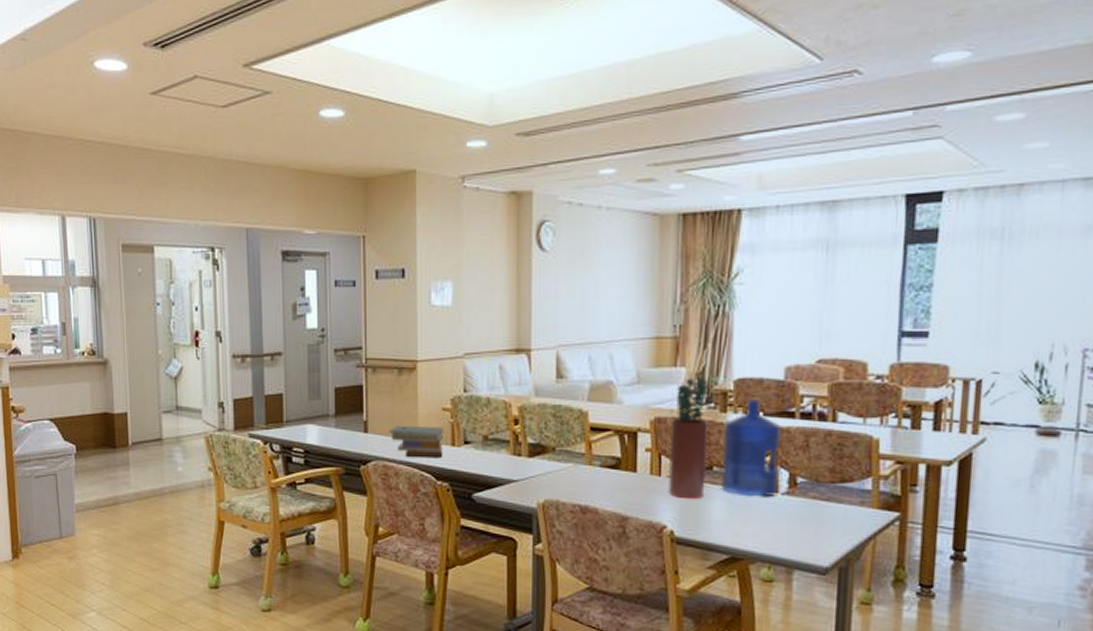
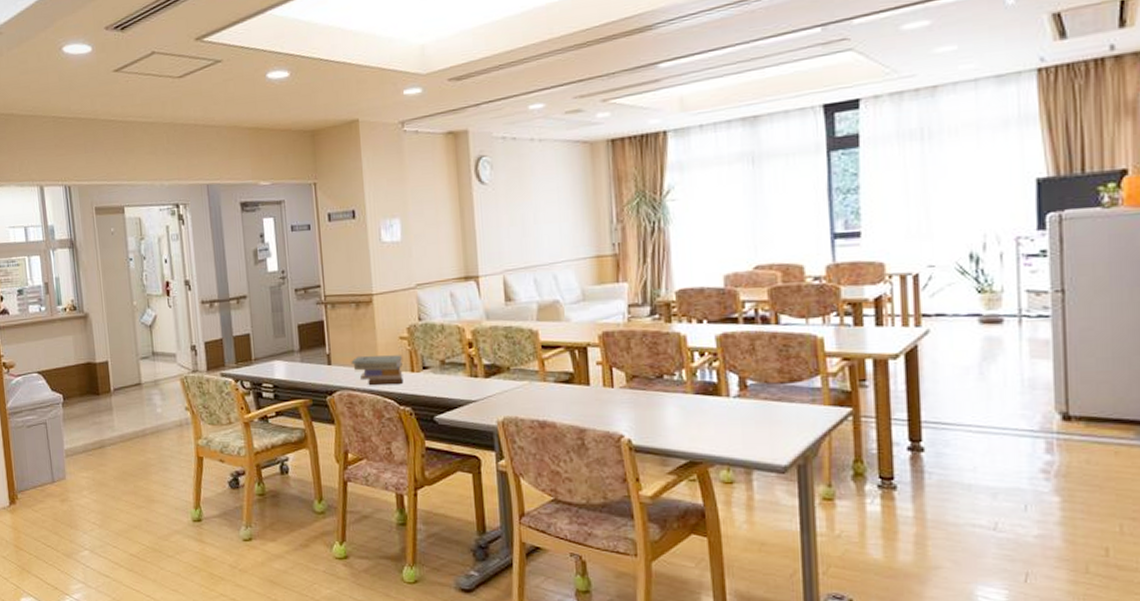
vase: present [668,368,708,499] -> none [618,282,658,407]
water jug: present [720,400,781,497] -> none [671,308,731,402]

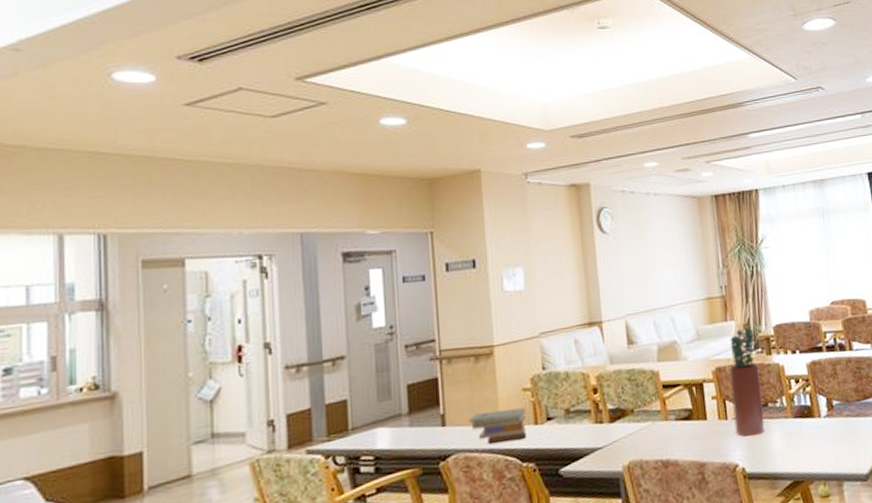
vase: none [618,282,658,407] -> present [729,320,765,437]

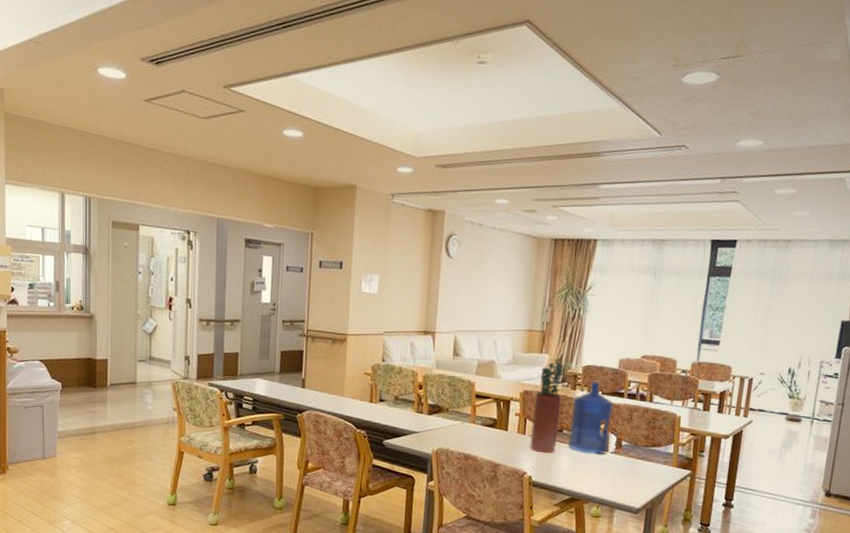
books: present [469,408,527,444] -> none [322,383,364,411]
water jug: none [771,340,822,425] -> present [568,382,614,455]

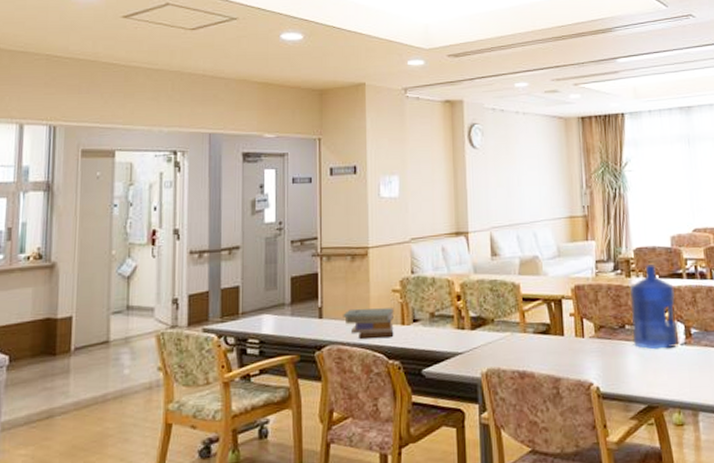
books: none [322,383,364,411] -> present [343,308,394,338]
vase: present [530,356,564,453] -> none [588,241,621,356]

